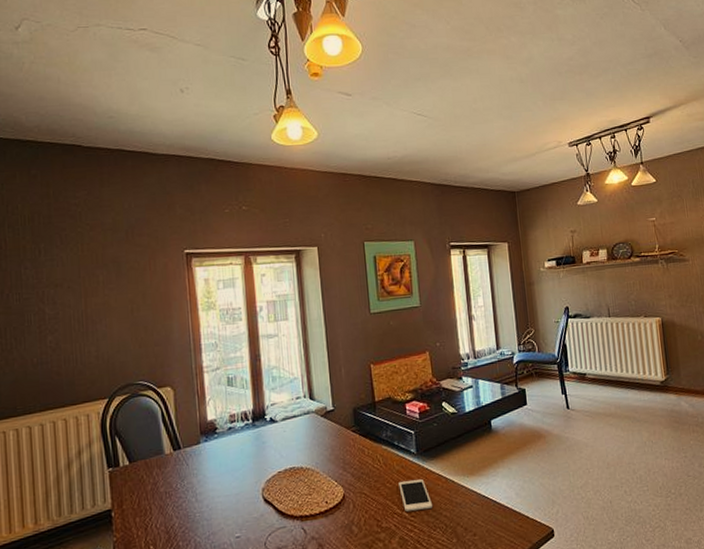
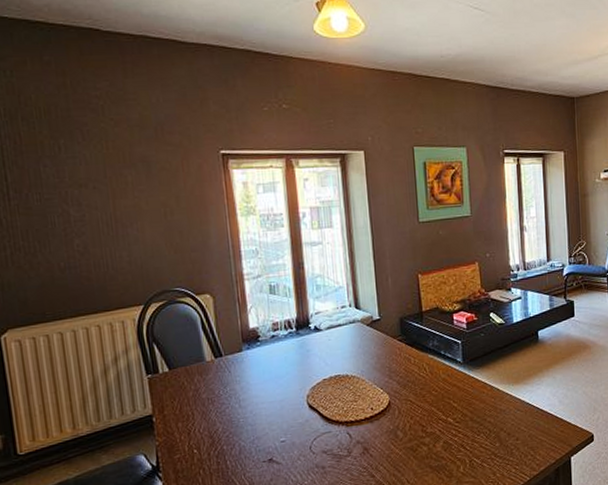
cell phone: present [398,479,433,512] -> none [444,387,478,418]

